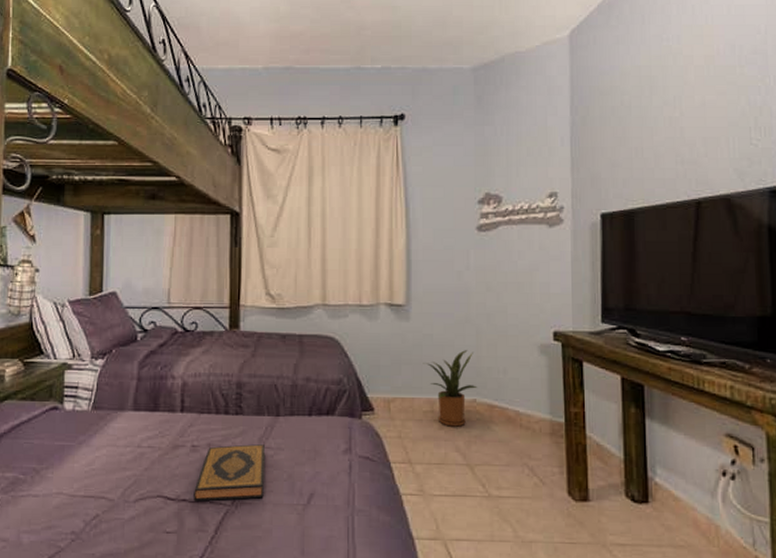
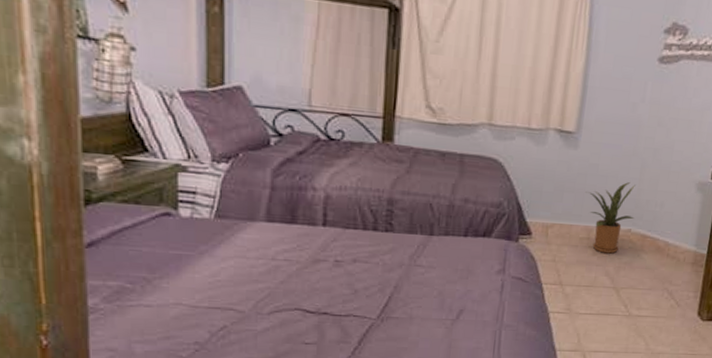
hardback book: present [194,444,266,501] -> none [336,261,416,315]

